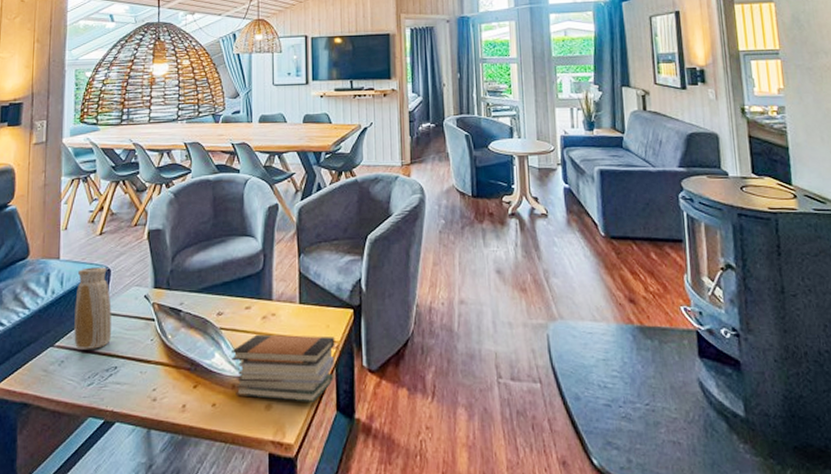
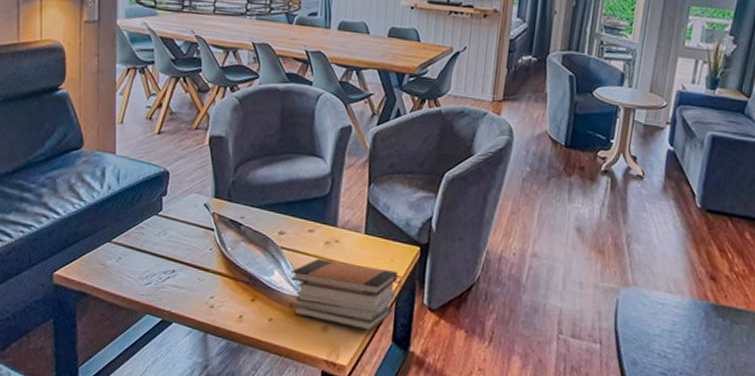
vase: present [74,267,112,349] -> none [131,167,170,251]

